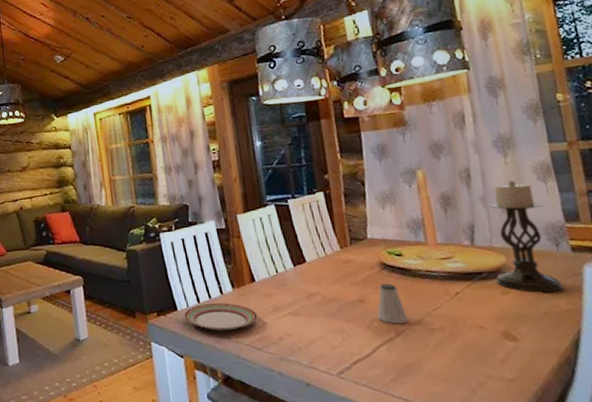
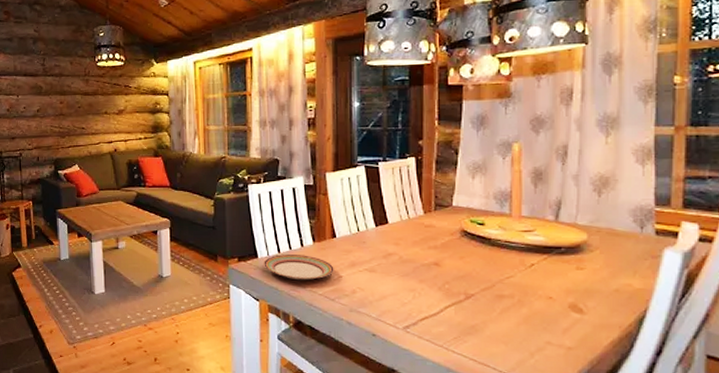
saltshaker: present [377,283,409,324] -> none [450,250,480,289]
candle holder: present [490,181,563,293] -> none [574,161,638,271]

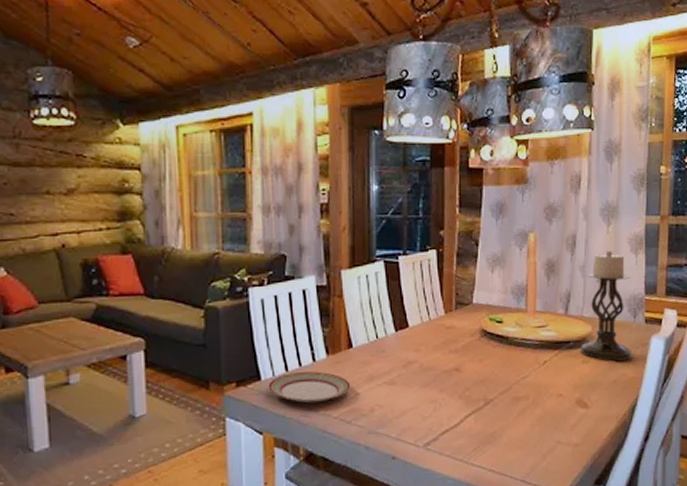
candle holder: none [574,161,638,271] -> present [581,251,632,362]

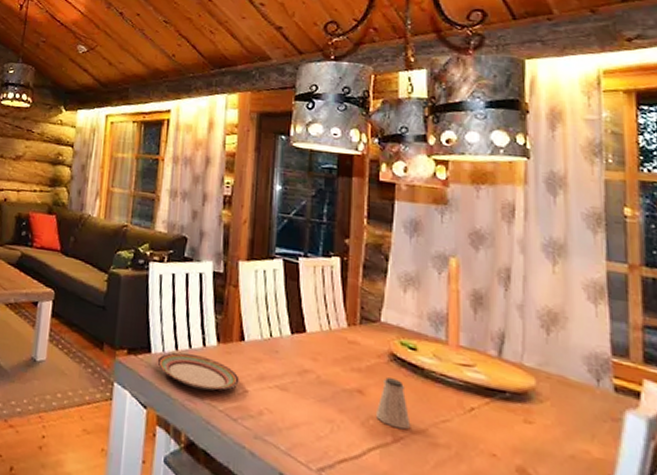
saltshaker: none [470,351,499,393] -> present [375,377,411,430]
candle holder: present [581,251,632,362] -> none [521,294,596,435]

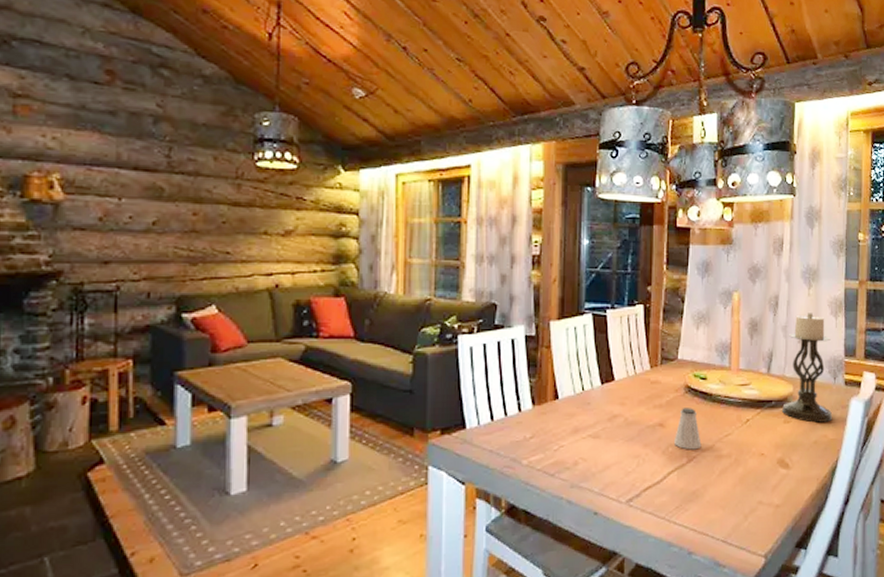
plate: present [157,352,240,391] -> none [473,422,555,455]
candle holder: none [521,294,596,435] -> present [782,313,832,423]

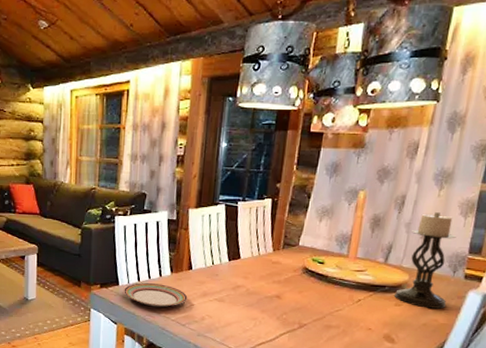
plate: none [473,422,555,455] -> present [124,283,188,308]
saltshaker: present [673,408,702,450] -> none [287,285,313,319]

